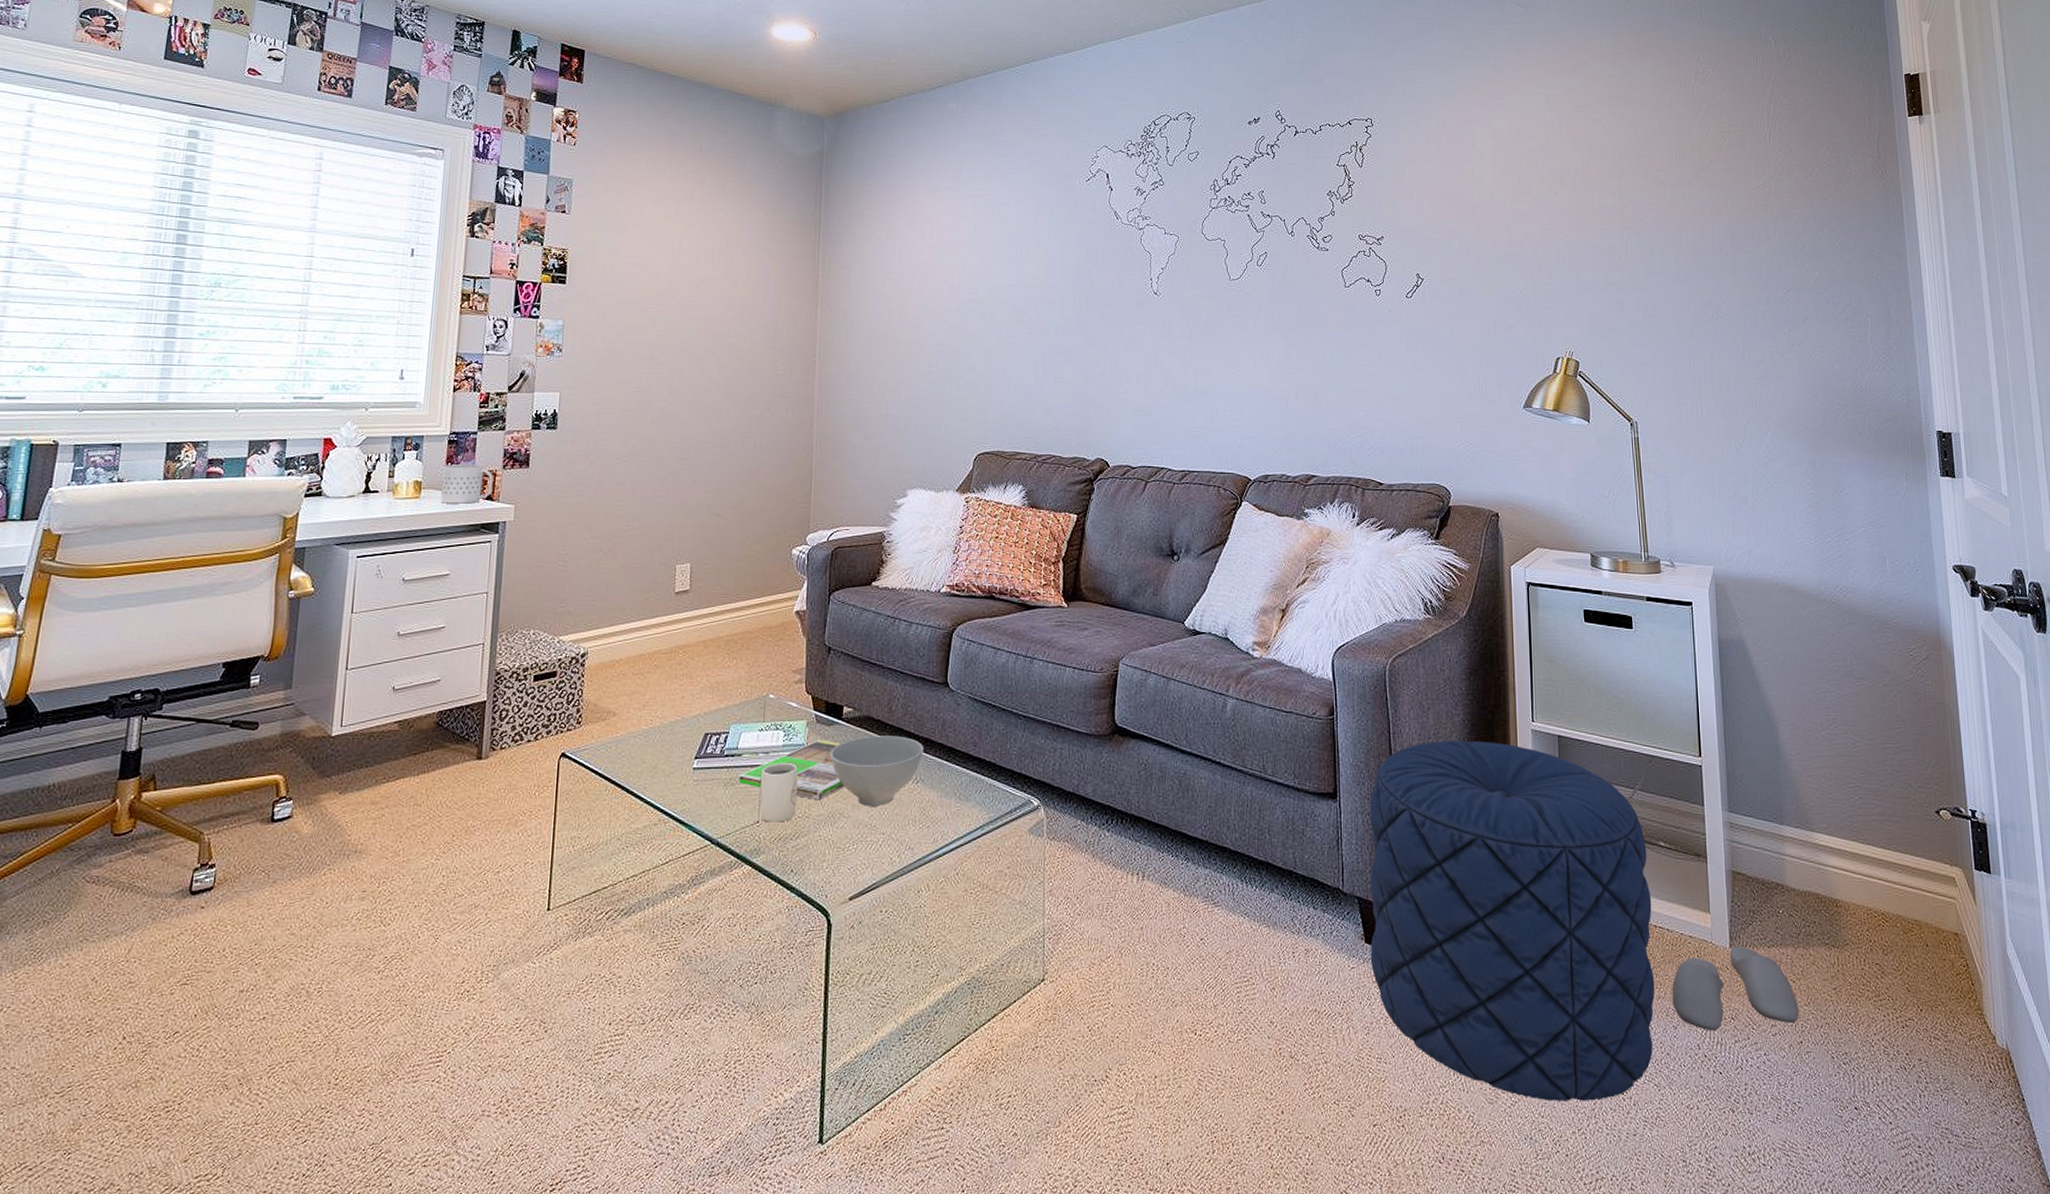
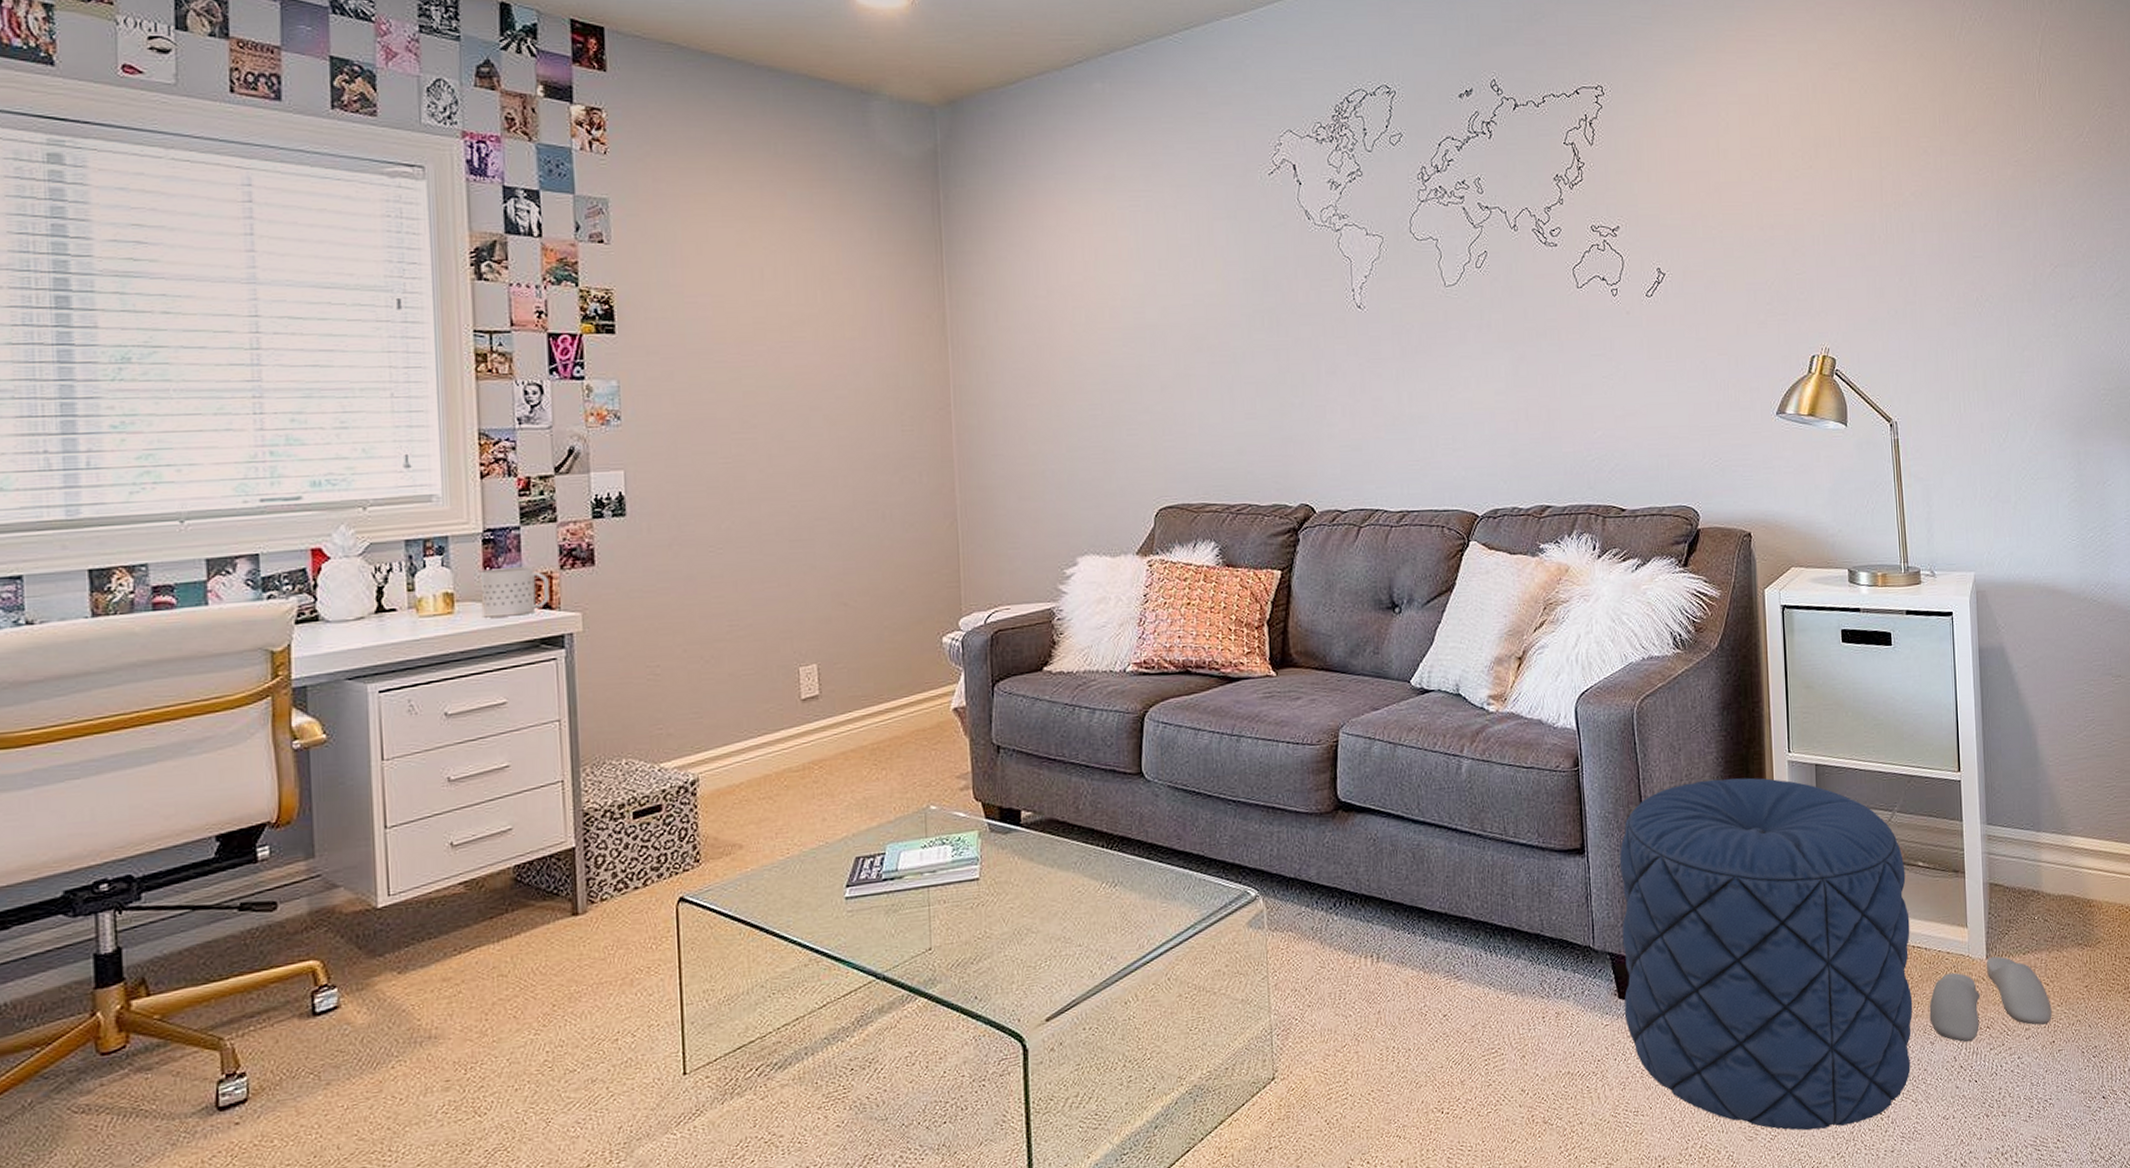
magazine: present [737,739,845,800] -> none [901,850,1031,918]
mug: present [759,762,798,822] -> none [928,879,975,948]
bowl: present [829,735,924,806] -> none [1009,836,1120,918]

